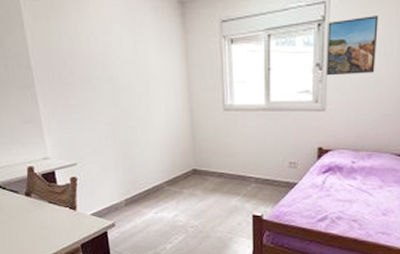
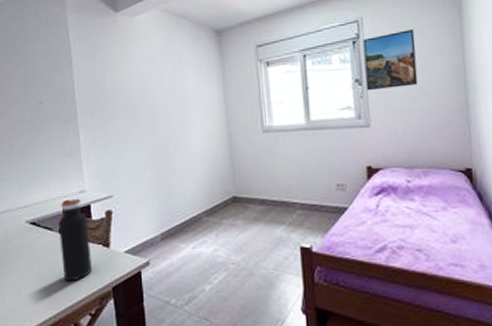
water bottle: none [24,165,61,239] -> present [59,198,93,282]

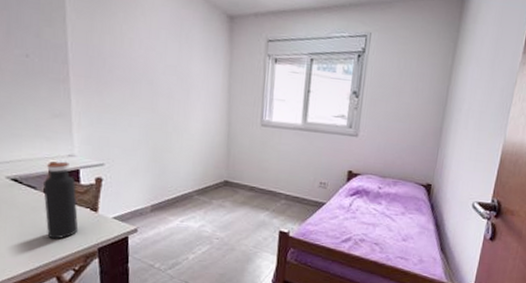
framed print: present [363,29,418,91] -> none [361,53,414,106]

